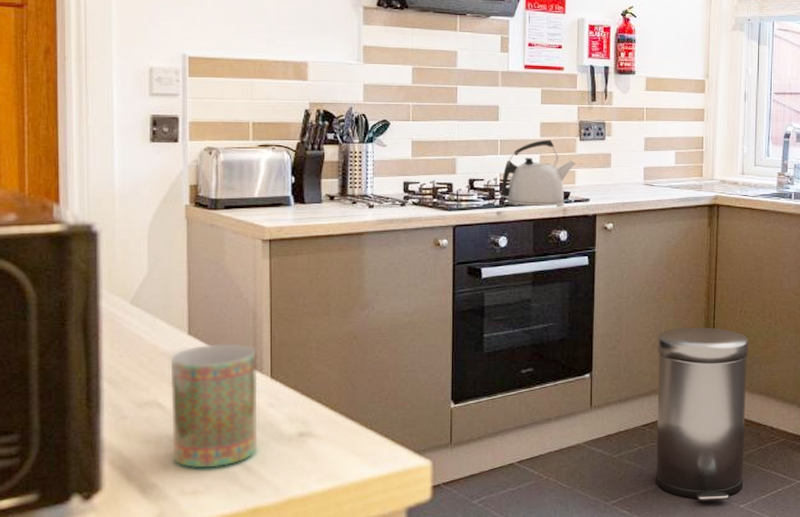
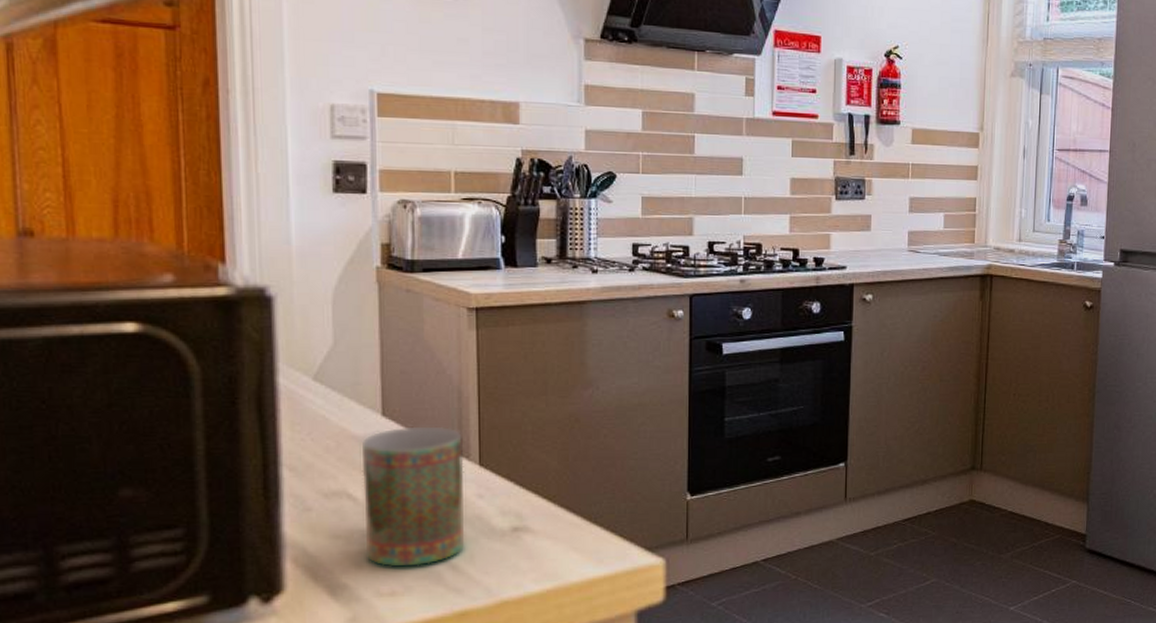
kettle: present [500,139,576,208] -> none [744,197,831,276]
pedal bin: present [656,327,749,502] -> none [917,411,1023,603]

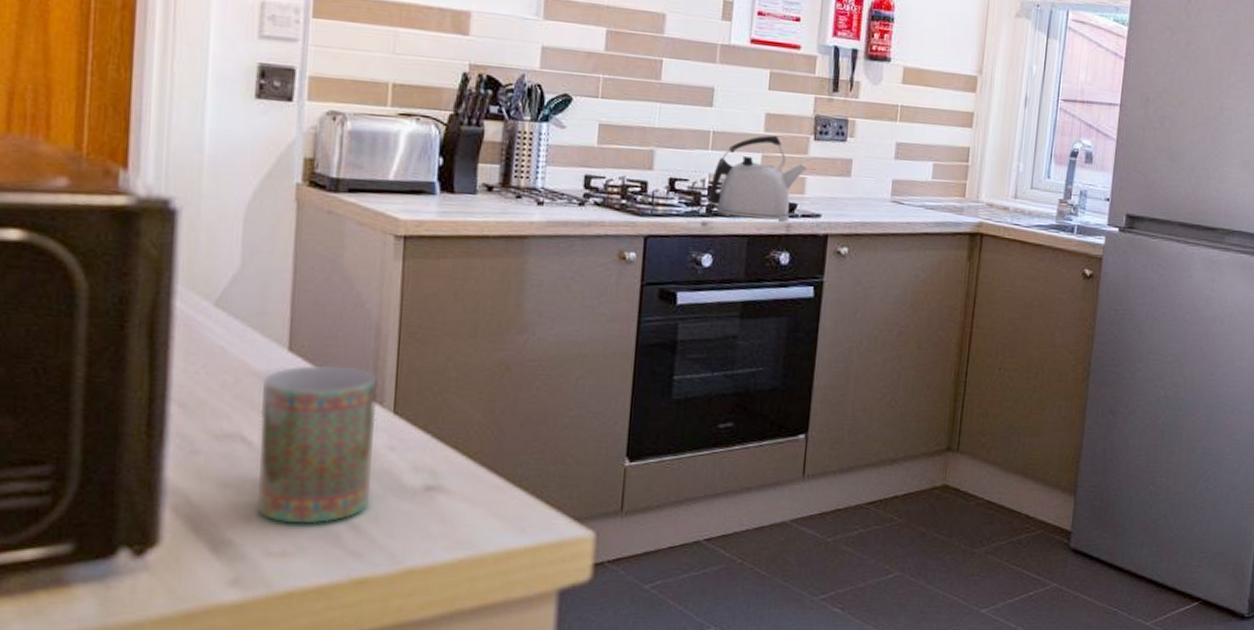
kettle: none [744,197,831,276] -> present [708,135,807,223]

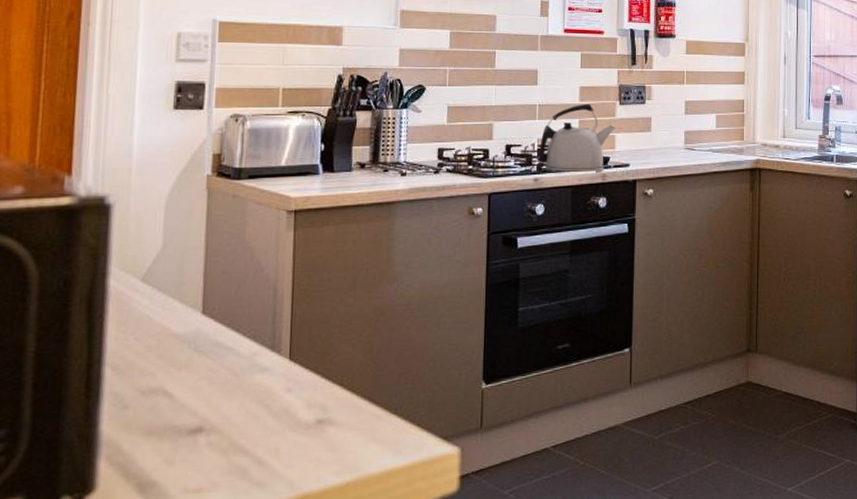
mug: present [256,364,377,524] -> none [176,322,275,463]

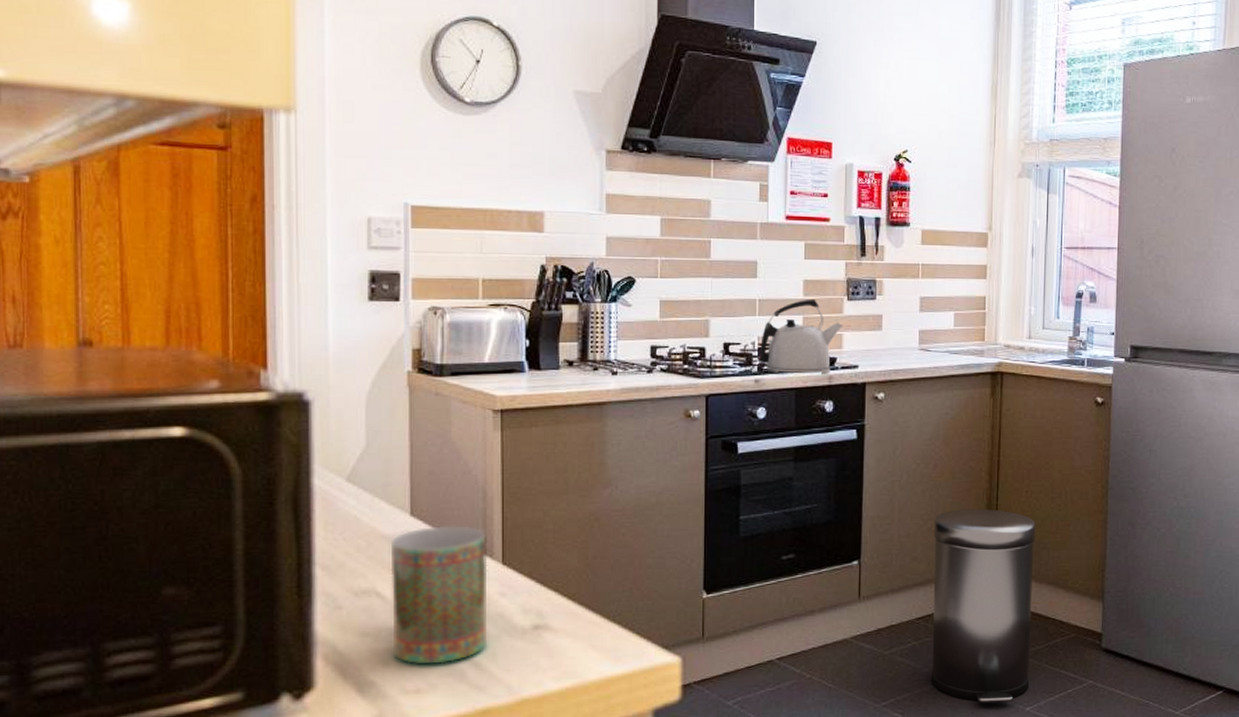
mug: none [176,322,275,463] -> present [390,525,488,665]
pedal bin: none [699,296,793,485] -> present [931,509,1036,704]

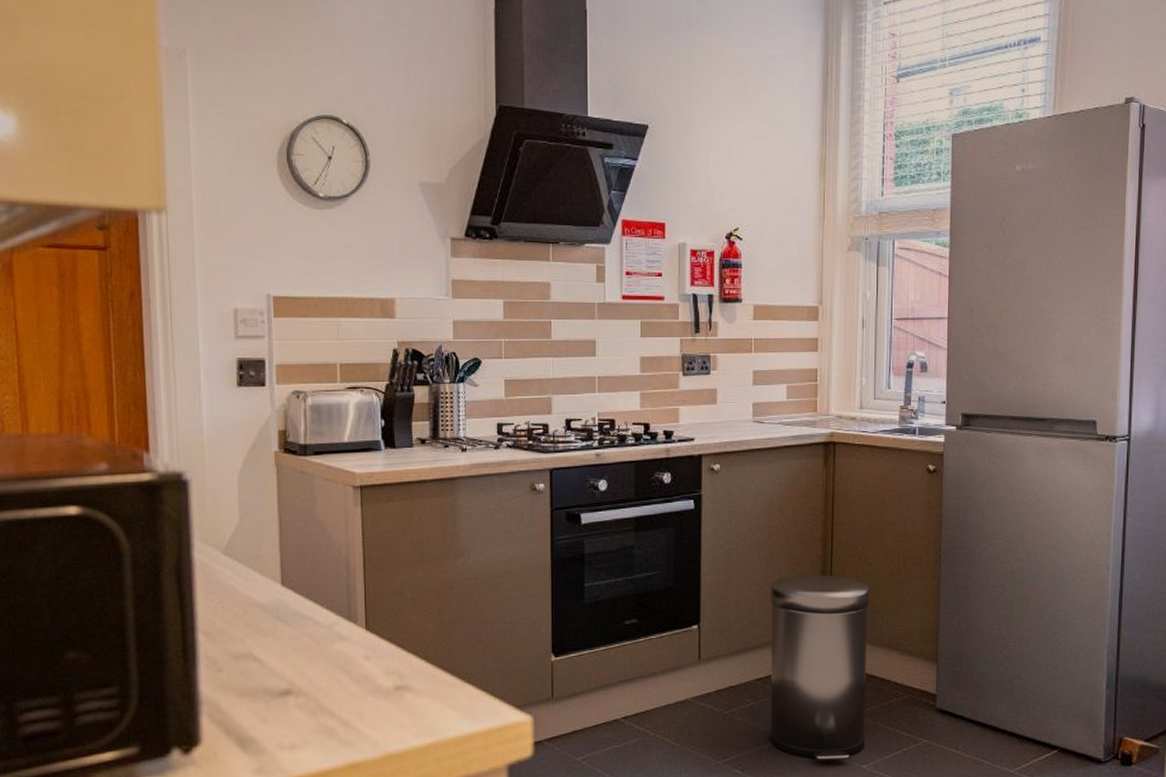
mug: present [390,525,488,665] -> none [264,594,355,722]
kettle: present [759,298,843,376] -> none [599,375,679,449]

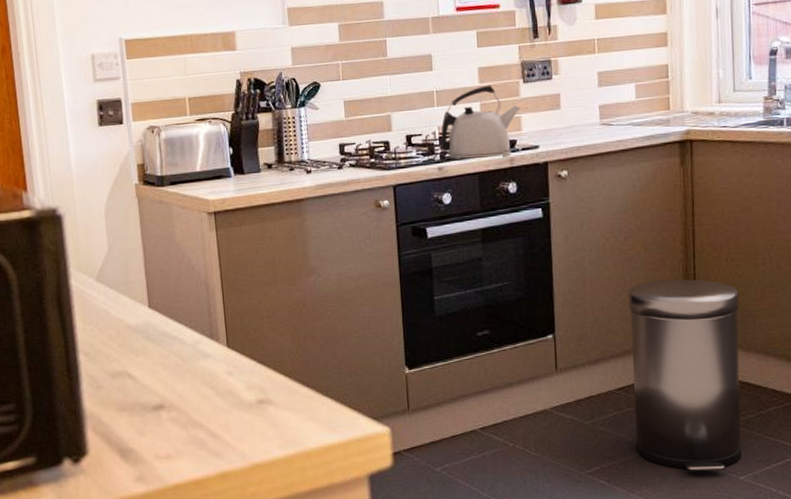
kettle: none [599,375,679,449] -> present [440,85,521,161]

